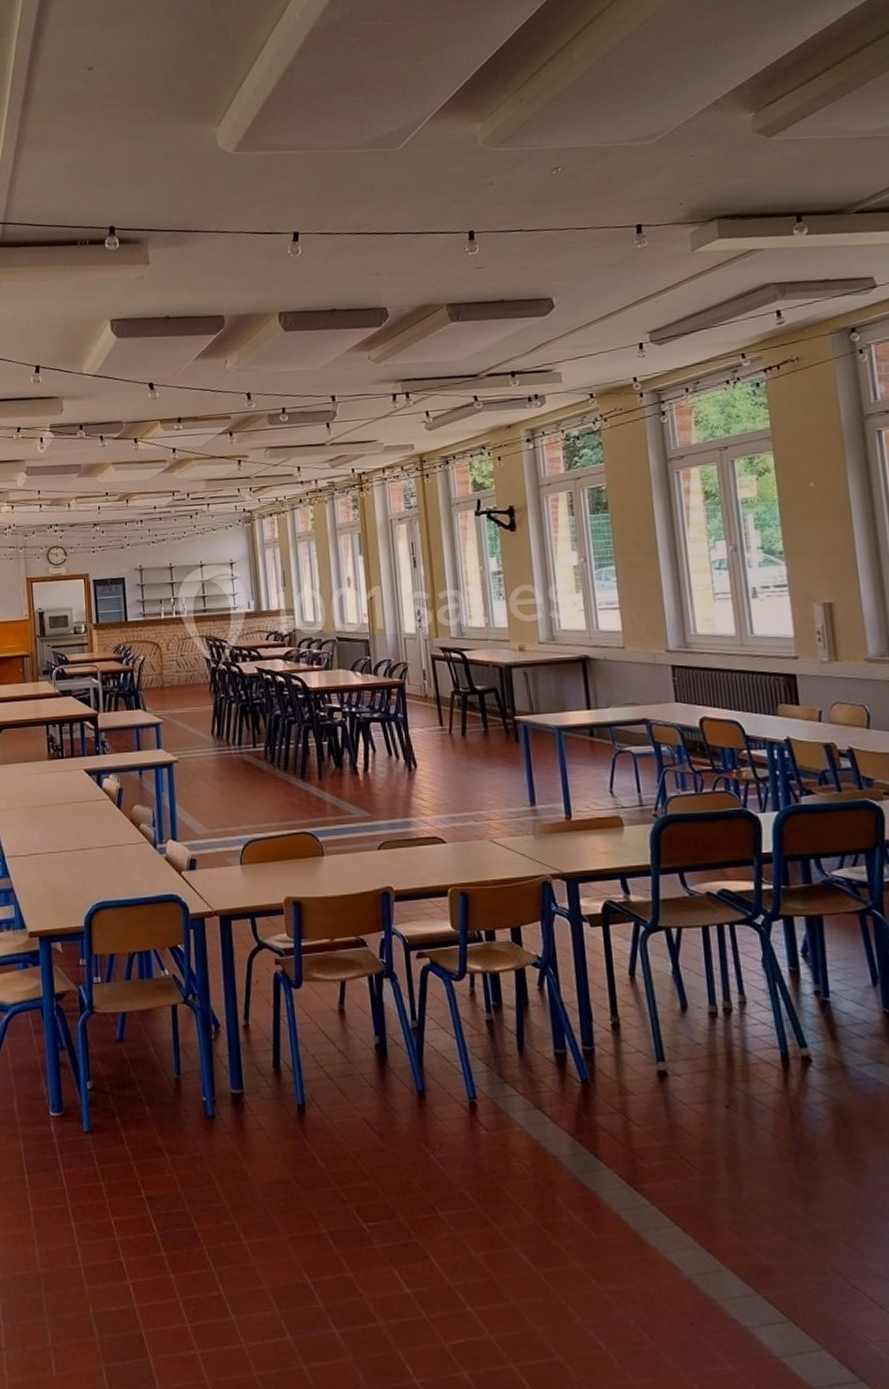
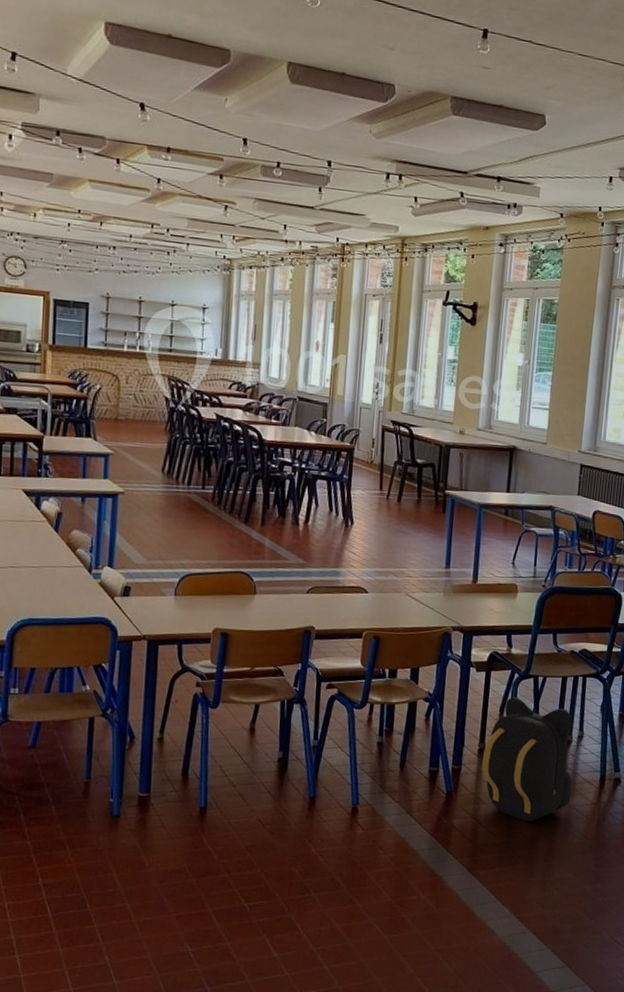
backpack: none [618,956,747,1118] -> present [482,697,572,822]

